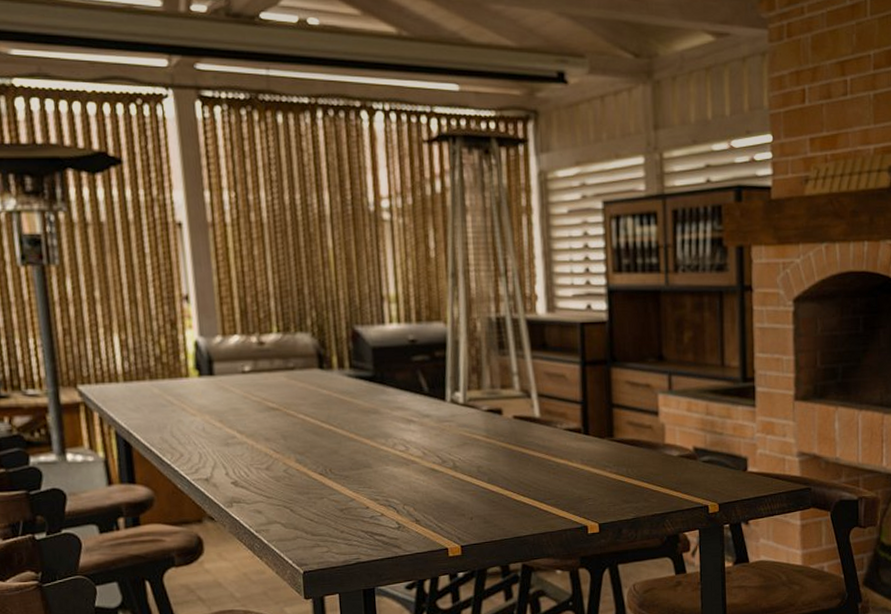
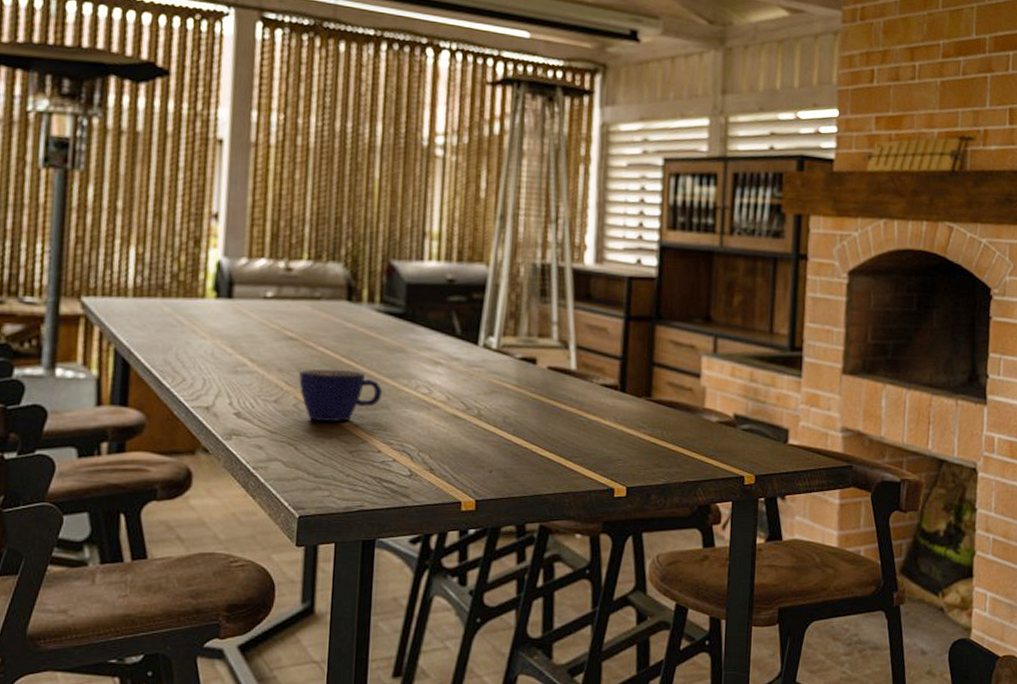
cup: none [285,434,364,485] -> present [299,368,383,422]

